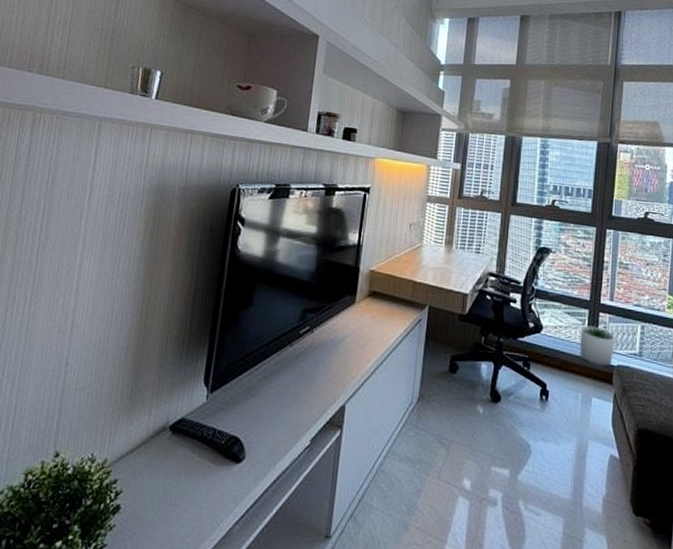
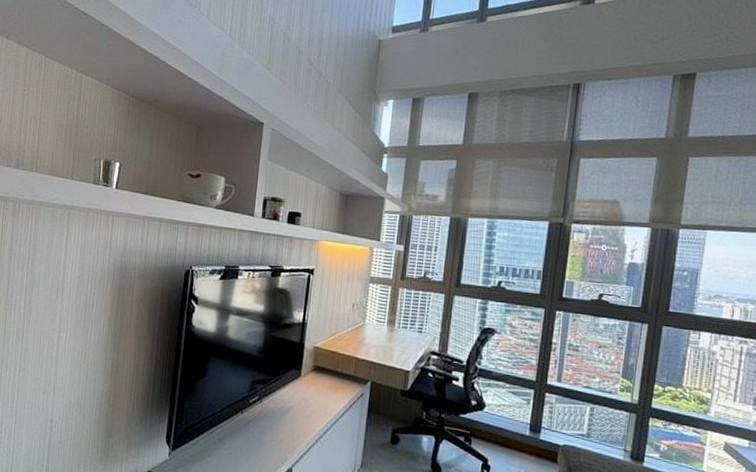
planter: present [579,325,615,367] -> none [523,405,561,446]

